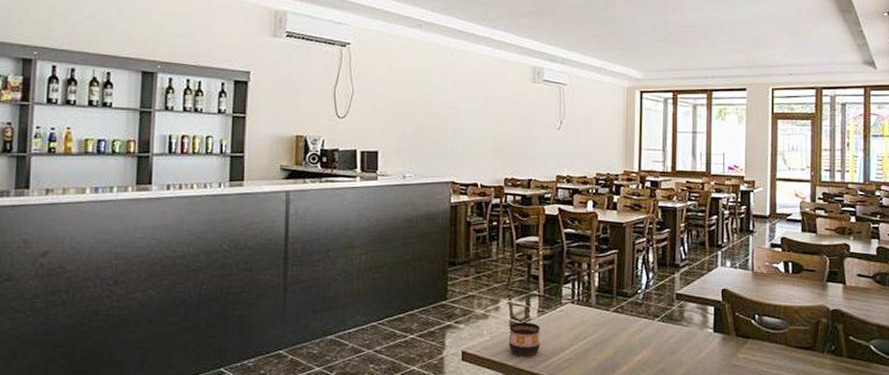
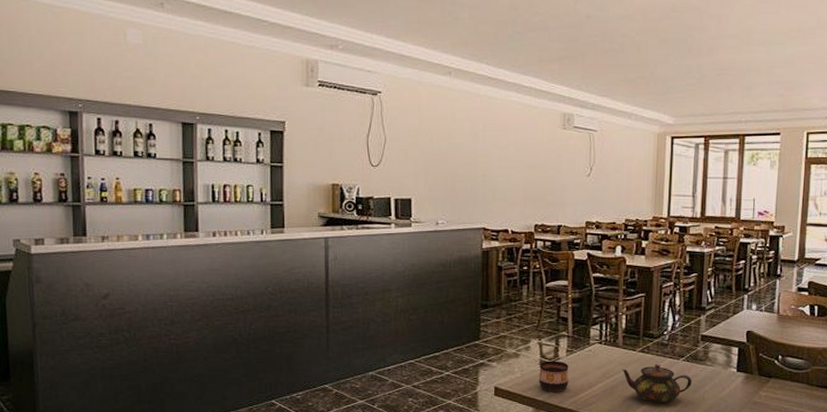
teapot: none [595,324,668,368] -> present [622,363,692,404]

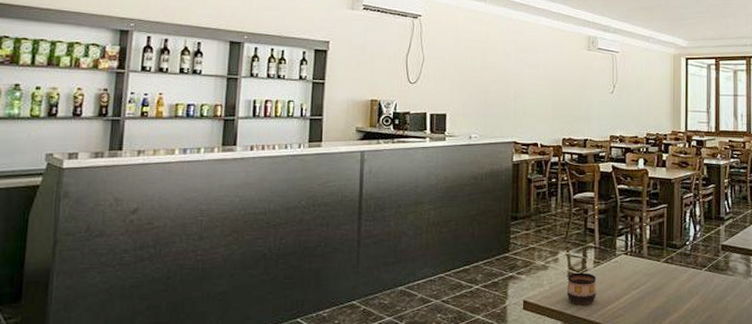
teapot: present [622,363,692,404] -> none [647,273,715,316]

